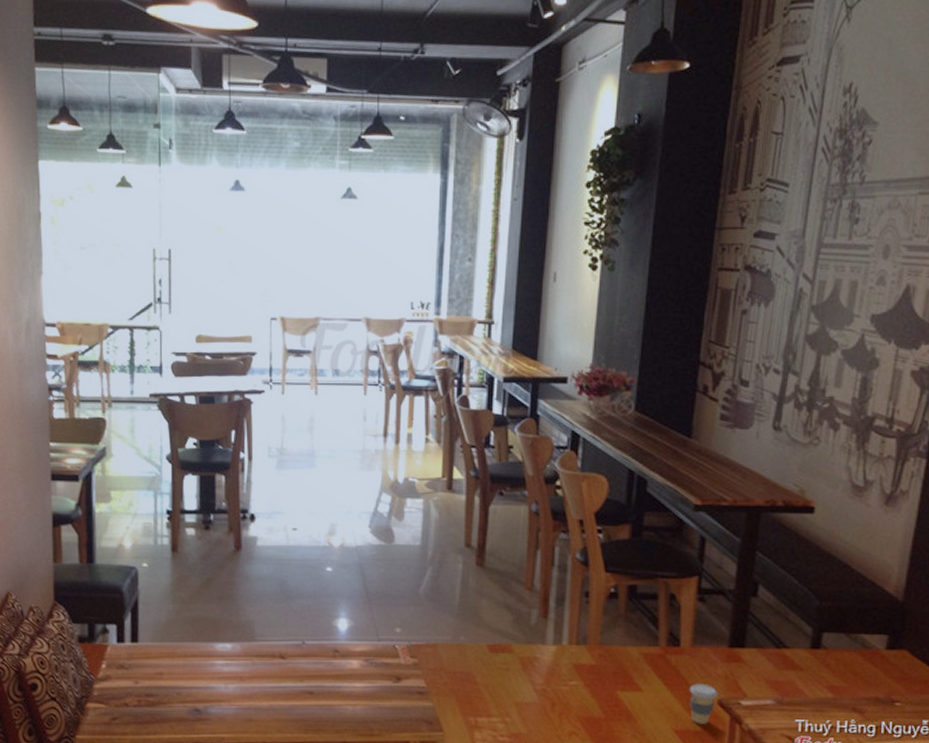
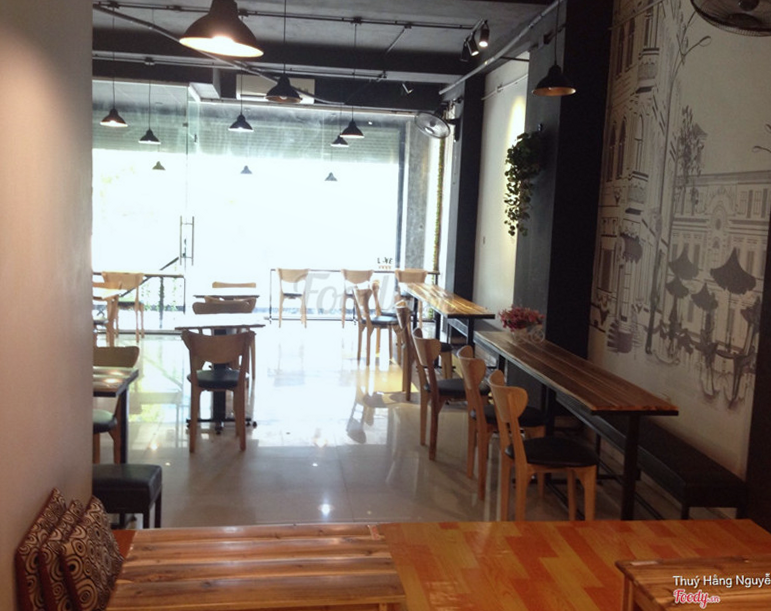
coffee cup: present [689,683,718,724] -> none [593,549,615,582]

